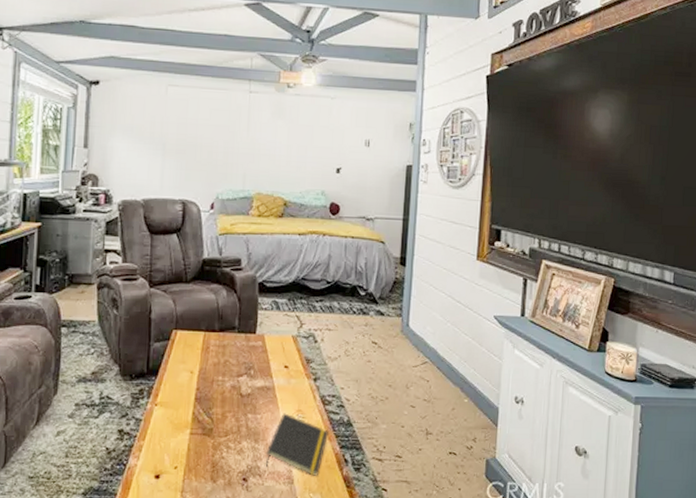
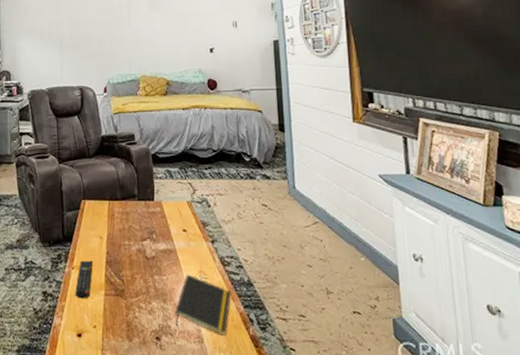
remote control: none [156,396,180,438] -> present [75,260,93,299]

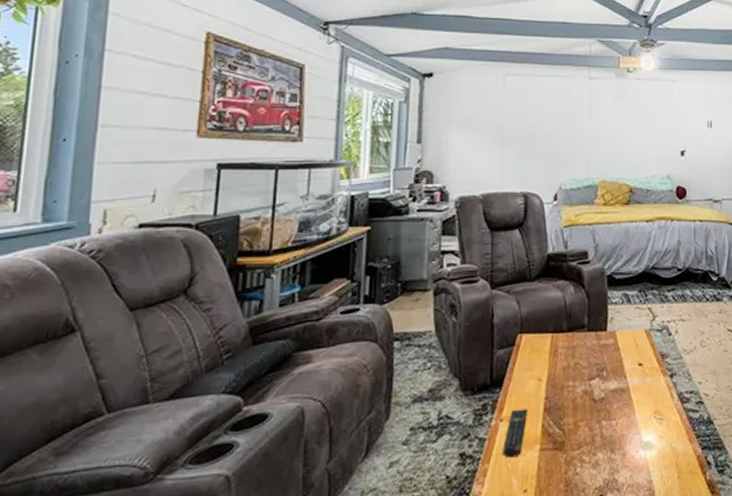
notepad: present [174,274,231,337] -> none [623,416,688,485]

